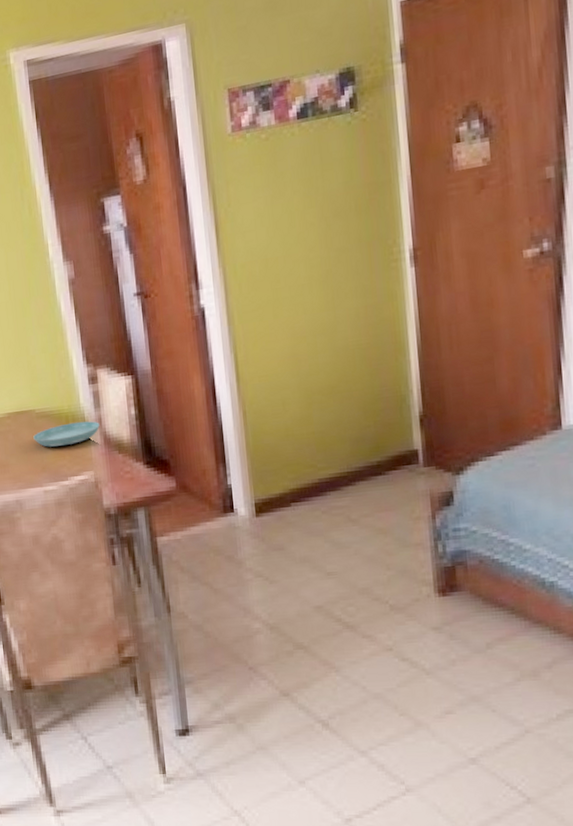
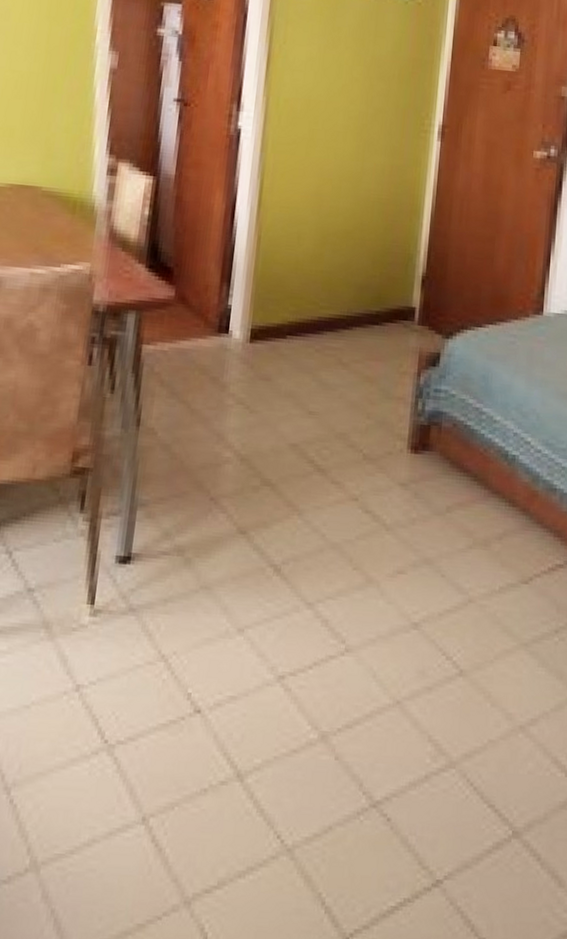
saucer: present [33,421,100,447] -> none [32,208,109,231]

